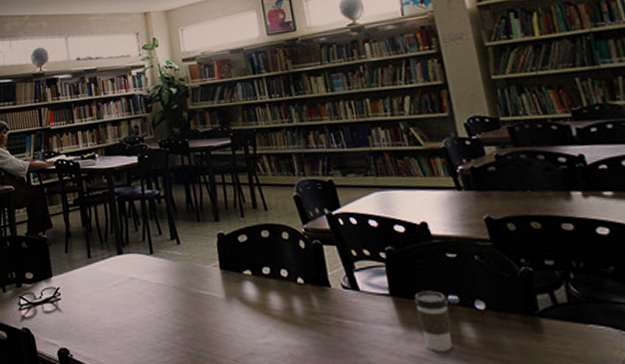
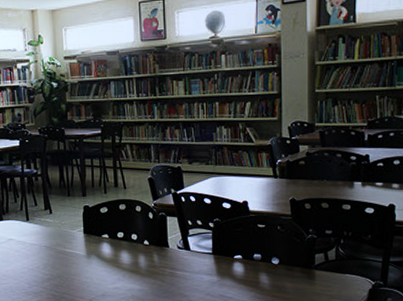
coffee cup: present [413,290,452,351] -> none [228,251,253,292]

